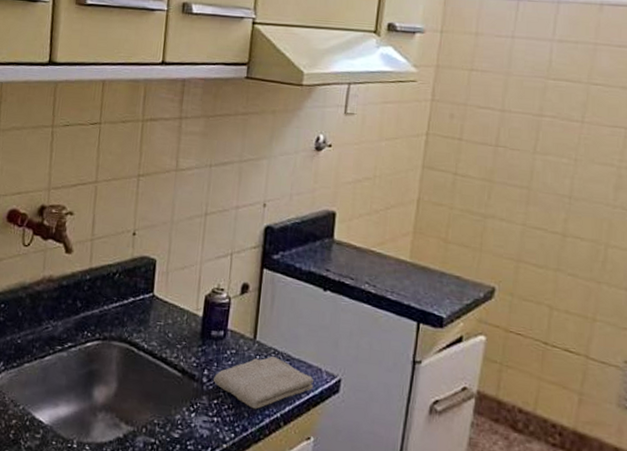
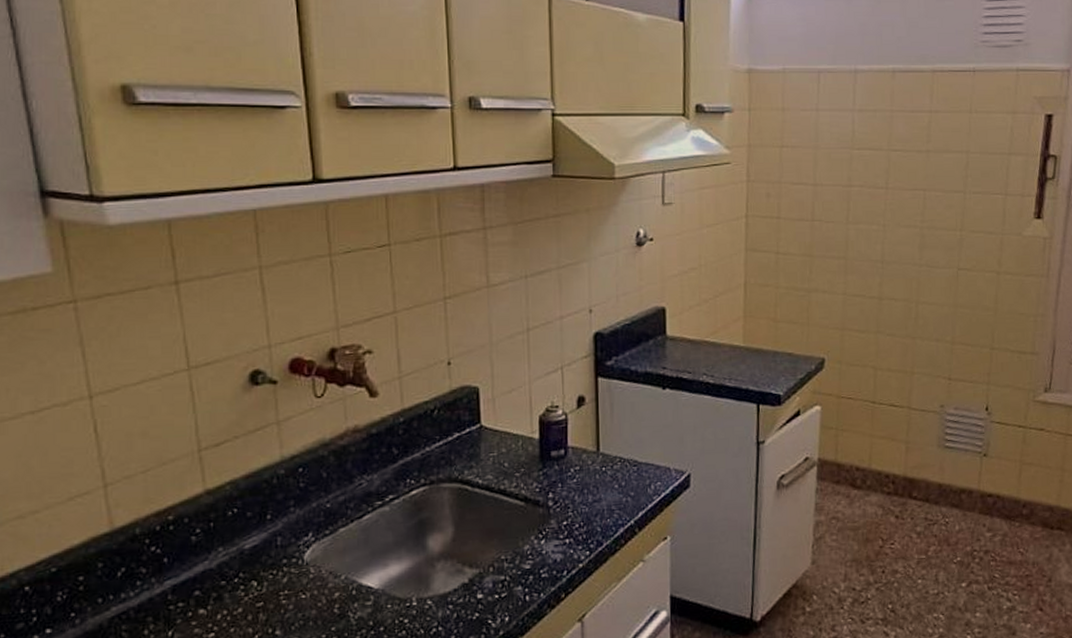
washcloth: present [213,356,314,410] -> none [559,465,663,522]

